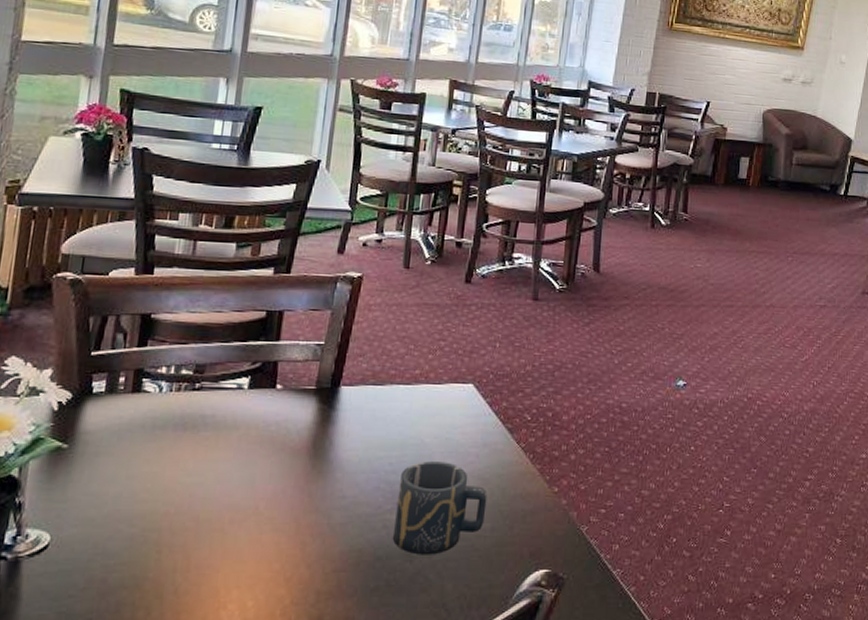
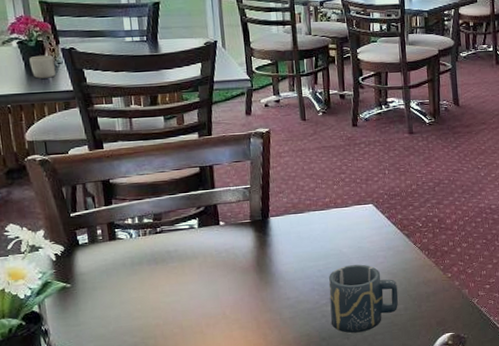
cup: none [89,152,122,181] -> present [29,55,56,79]

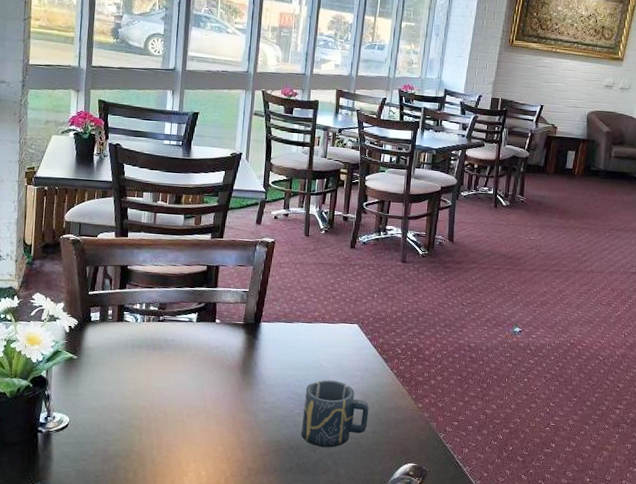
cup: present [29,55,56,79] -> none [80,147,102,168]

